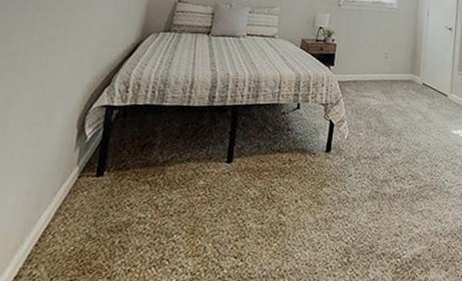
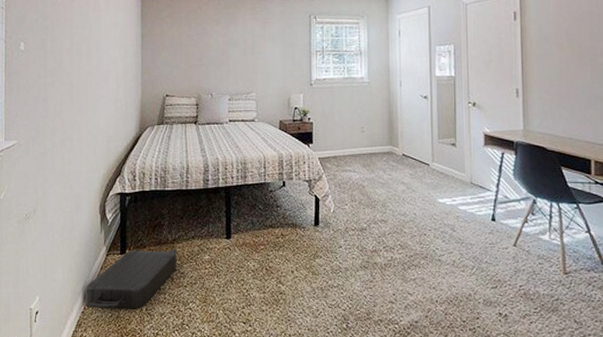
suitcase: none [42,170,168,242] -> present [86,248,178,309]

